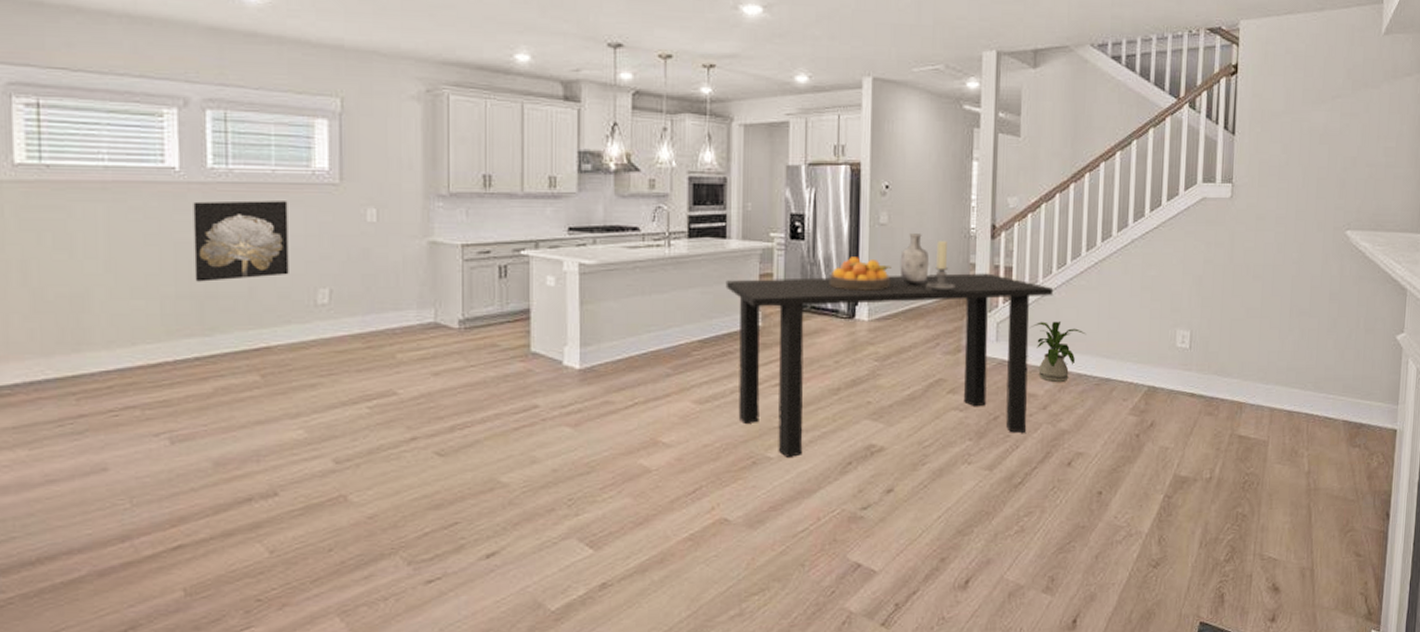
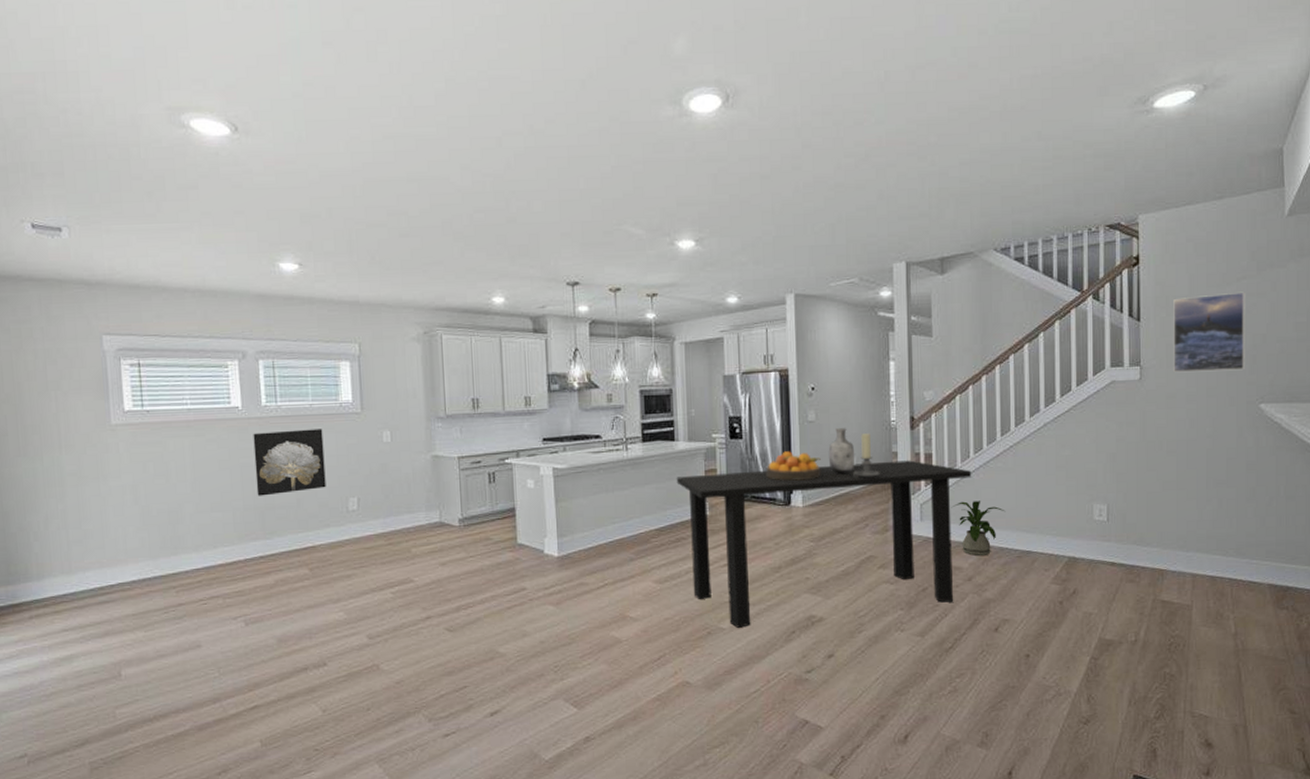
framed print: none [1265,111,1339,194] -> present [1173,291,1245,372]

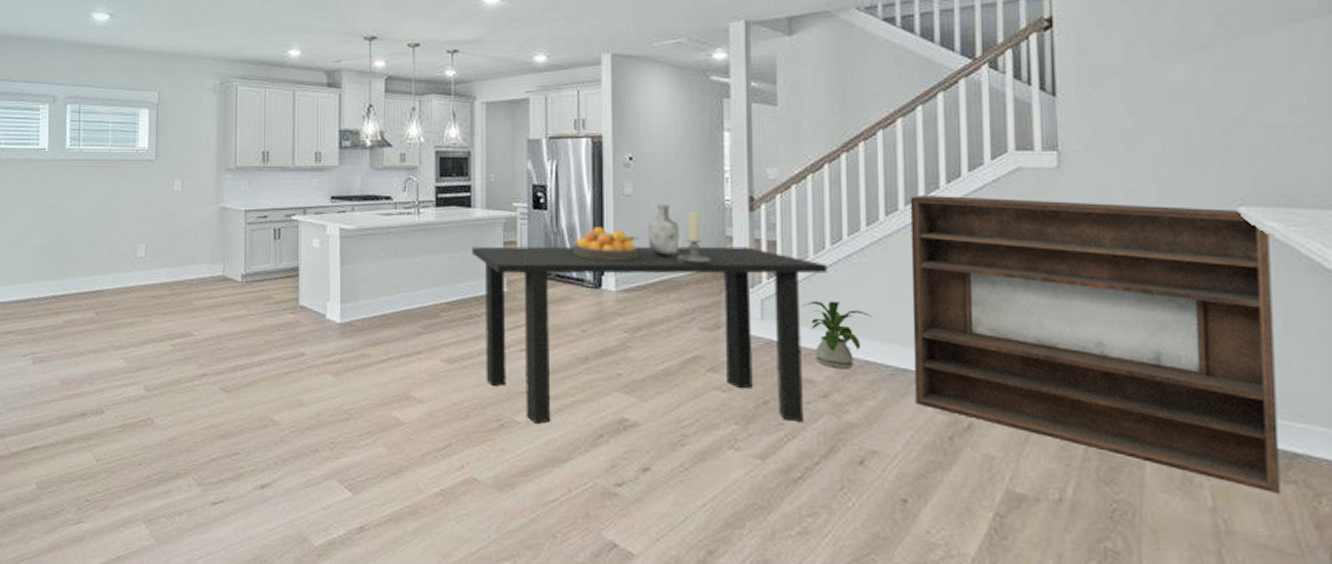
wall art: present [253,429,326,496] -> none [54,173,119,237]
bookshelf: none [1033,406,1279,619] -> present [910,195,1281,495]
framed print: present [1173,291,1245,372] -> none [1103,63,1214,162]

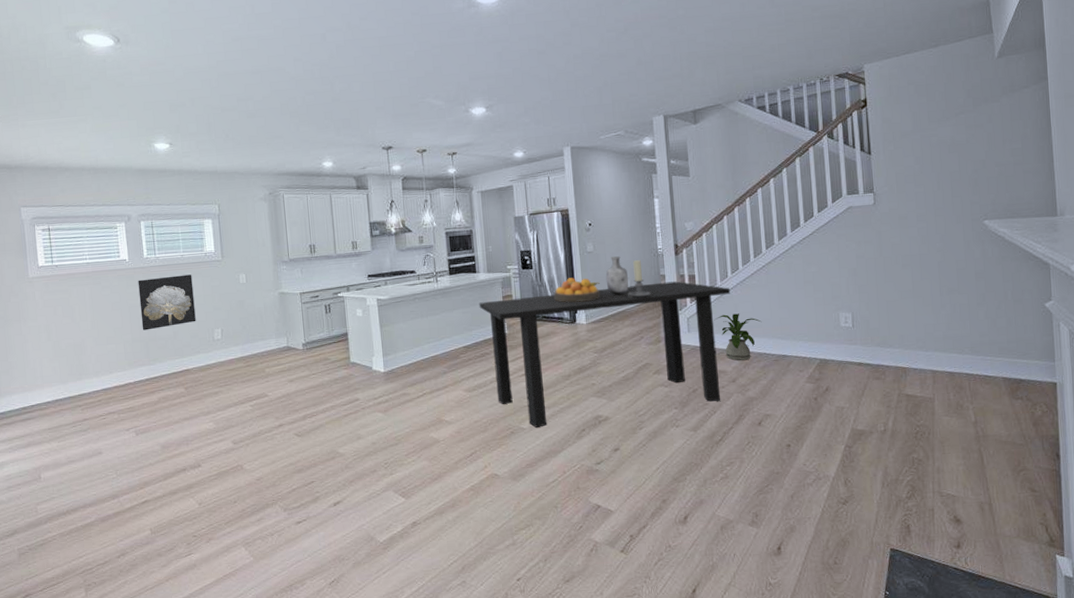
wall art: none [54,173,119,237] -> present [138,274,196,331]
bookshelf: present [910,195,1281,495] -> none [781,223,1013,408]

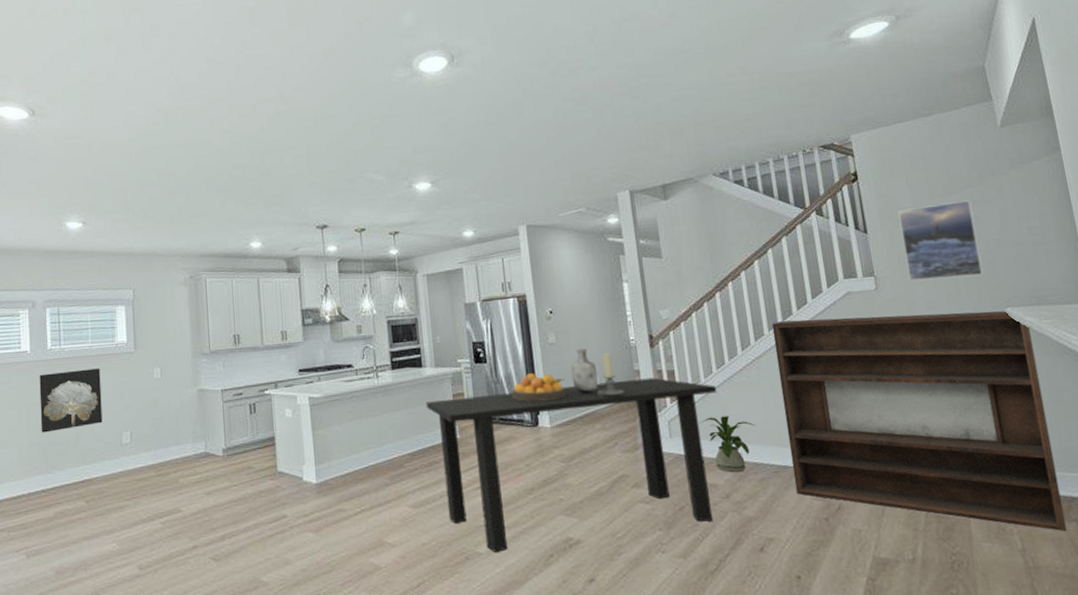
bookshelf: none [781,223,1013,408] -> present [771,311,1067,532]
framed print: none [899,124,968,196] -> present [898,200,984,280]

